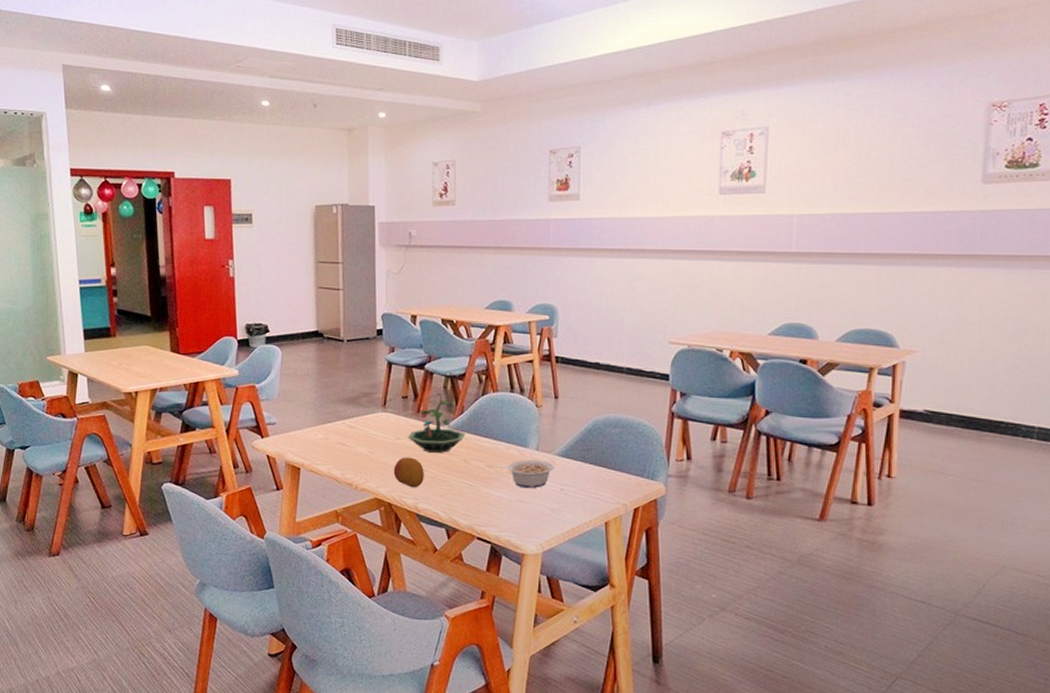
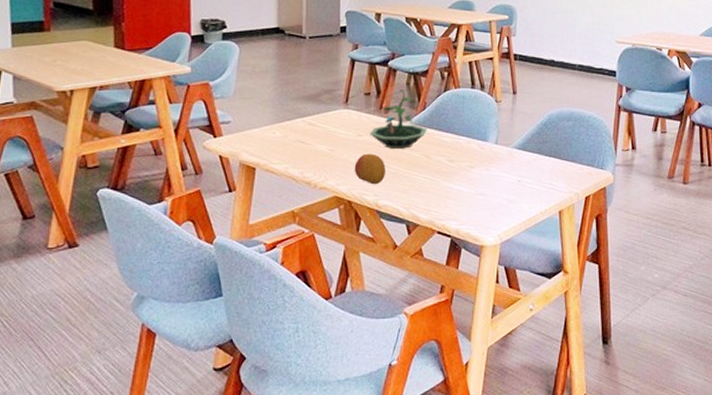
legume: present [499,460,554,489] -> none [459,153,512,181]

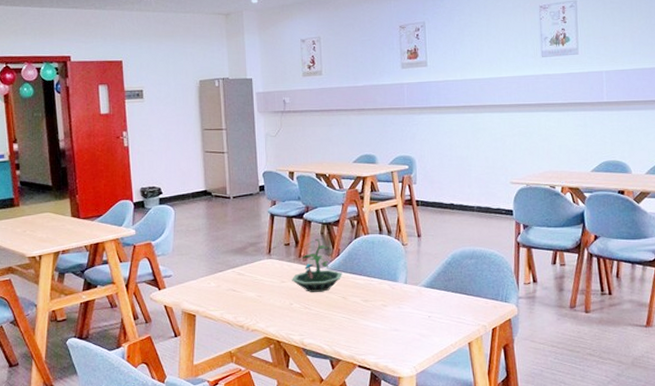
fruit: present [354,153,386,185] -> none [280,298,308,326]

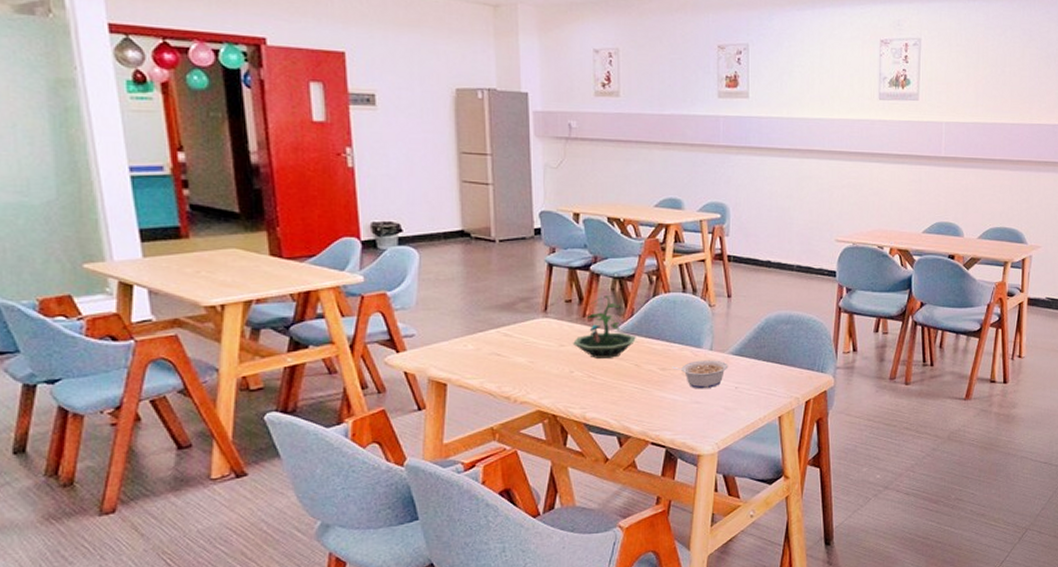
legume: none [373,292,422,318] -> present [672,360,729,389]

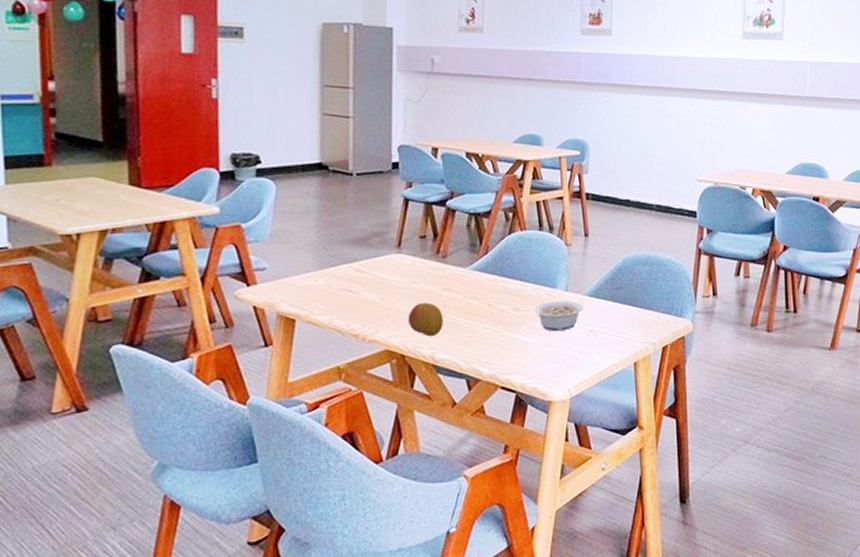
fruit: none [557,364,592,397] -> present [407,302,443,337]
terrarium: present [573,295,636,358] -> none [426,232,490,297]

